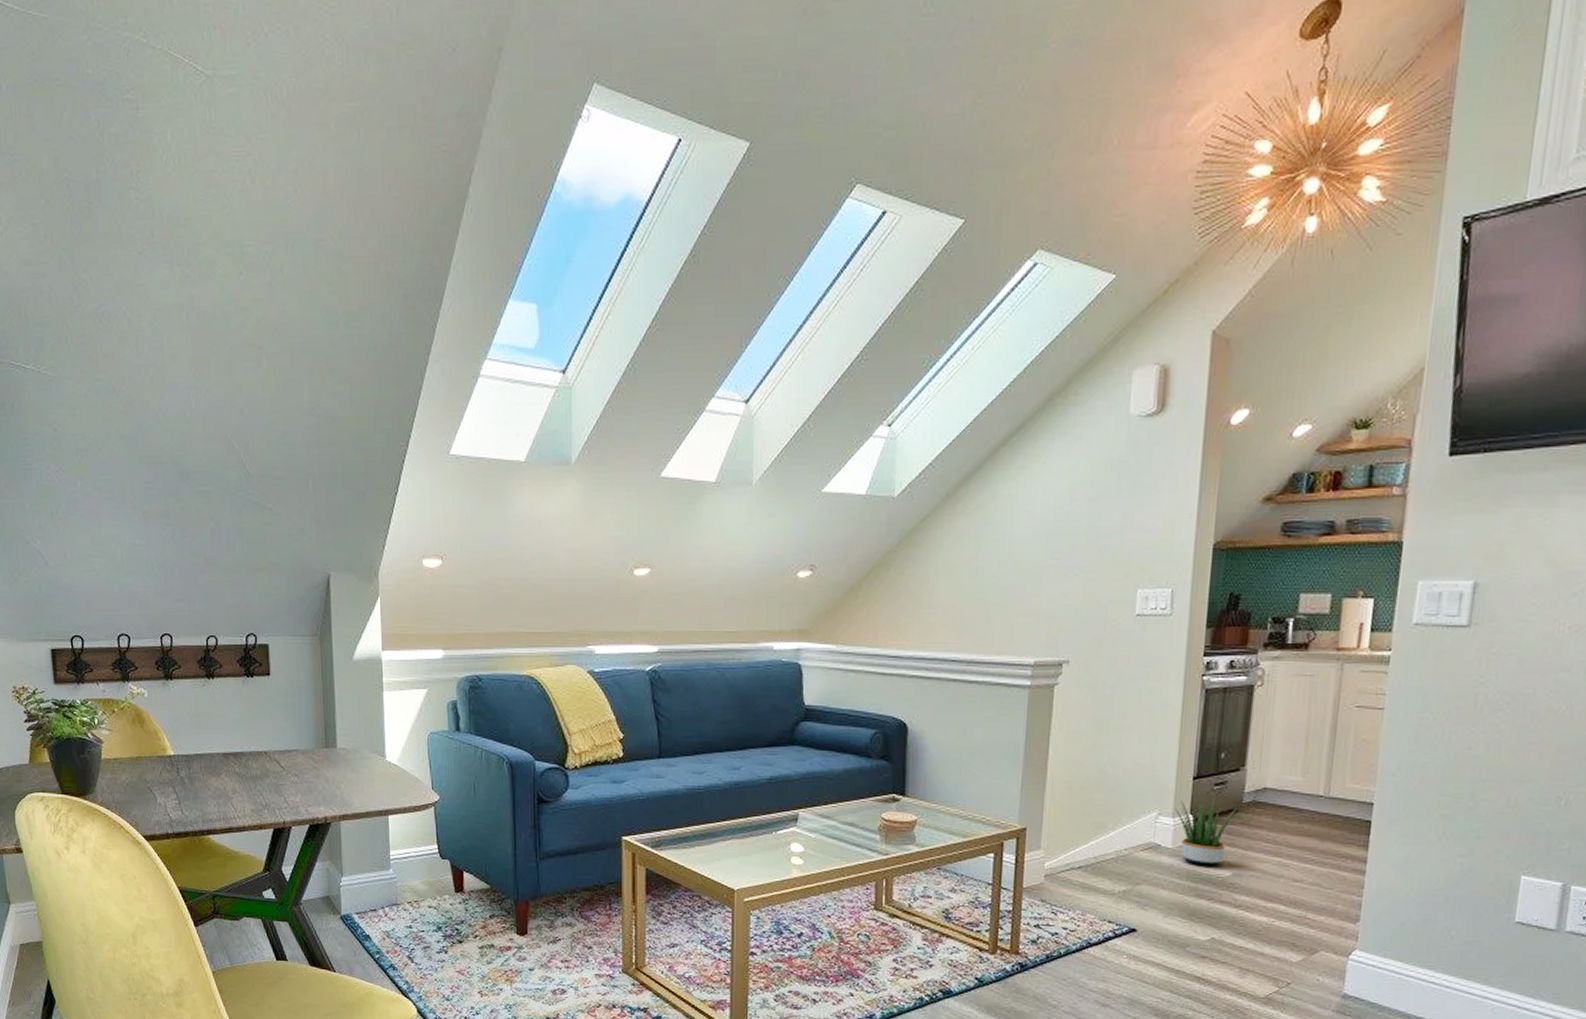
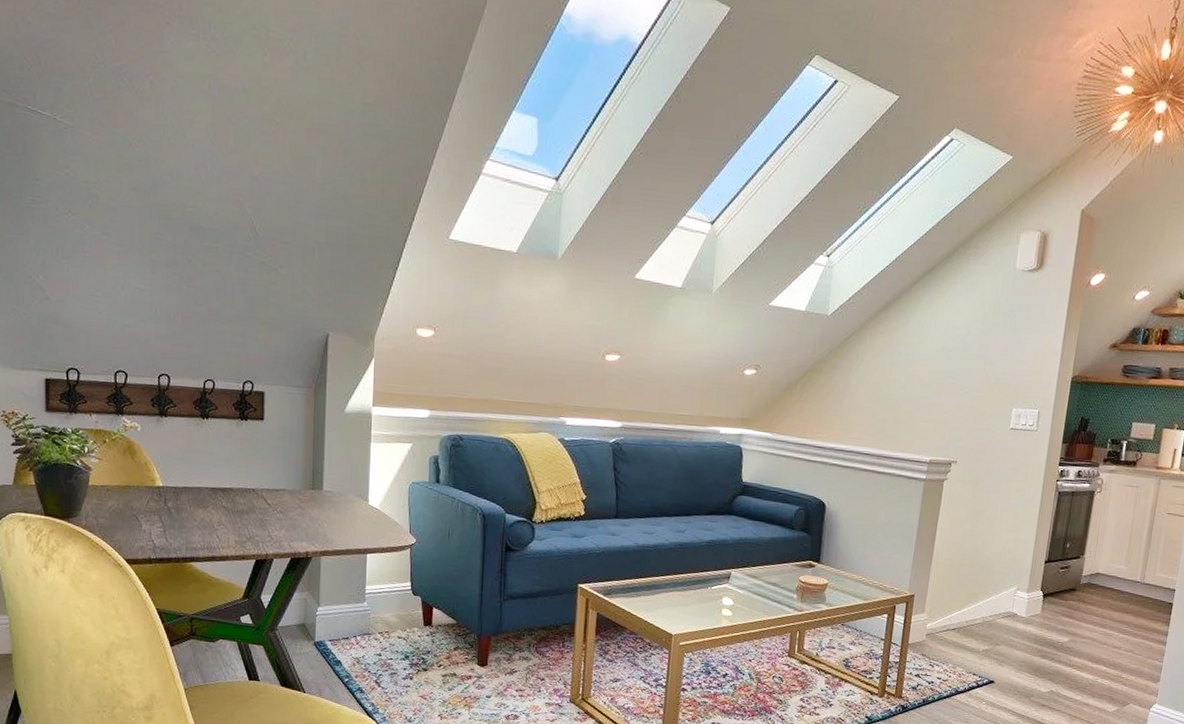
potted plant: present [1174,797,1237,866] -> none [1029,577,1076,633]

